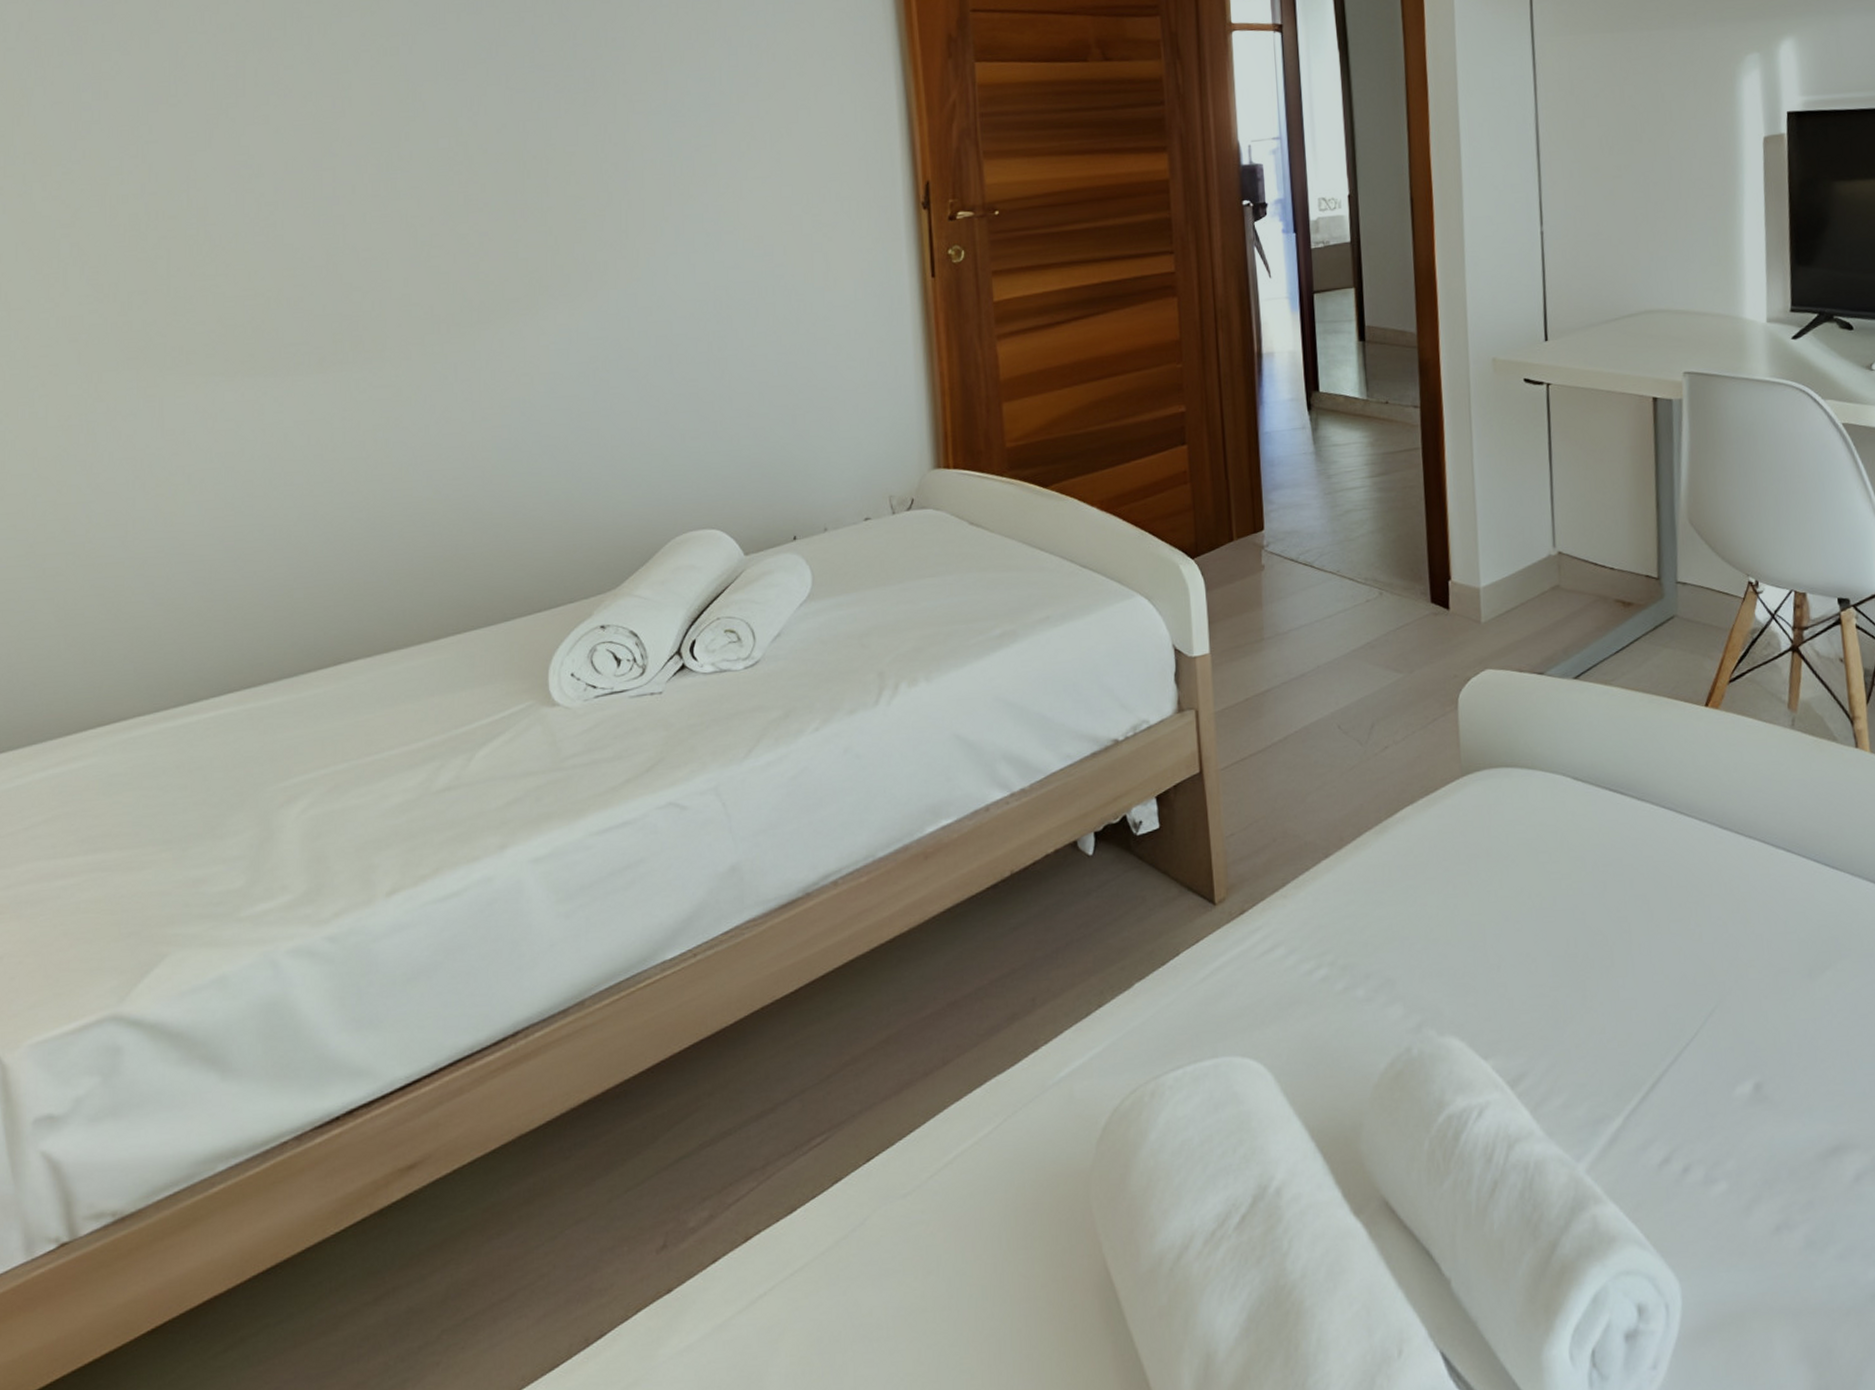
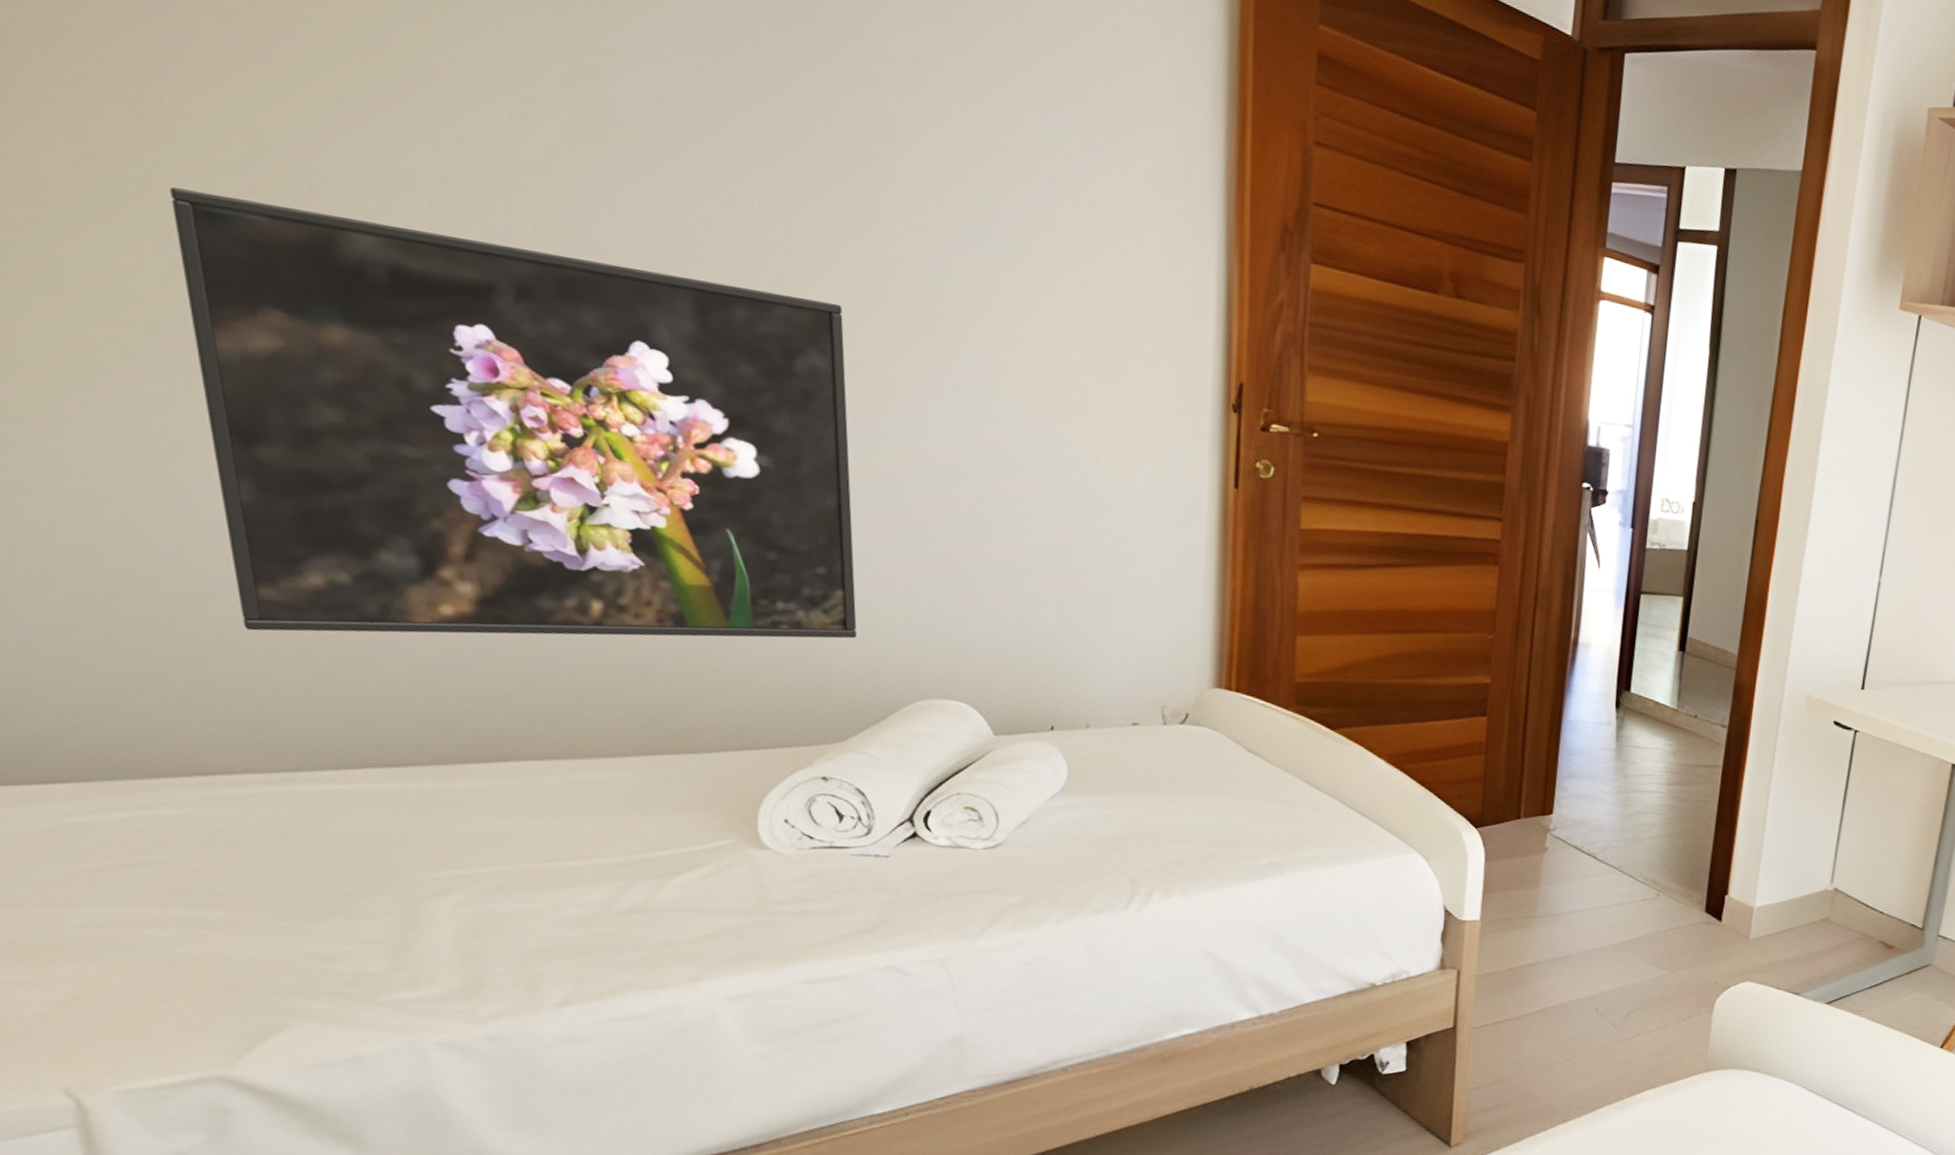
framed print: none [88,193,622,585] -> present [170,187,857,639]

